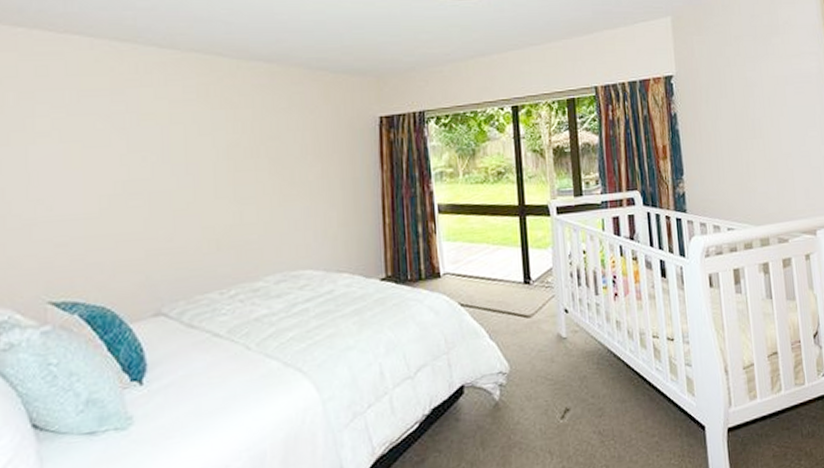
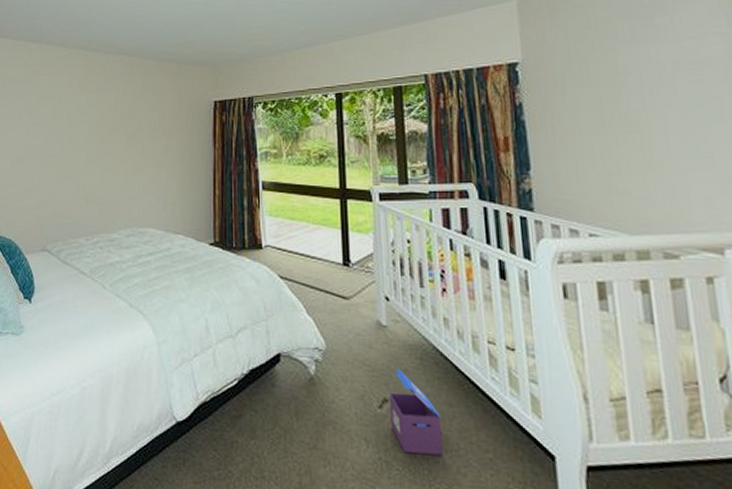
toy box: none [570,376,618,456] -> present [388,368,443,455]

